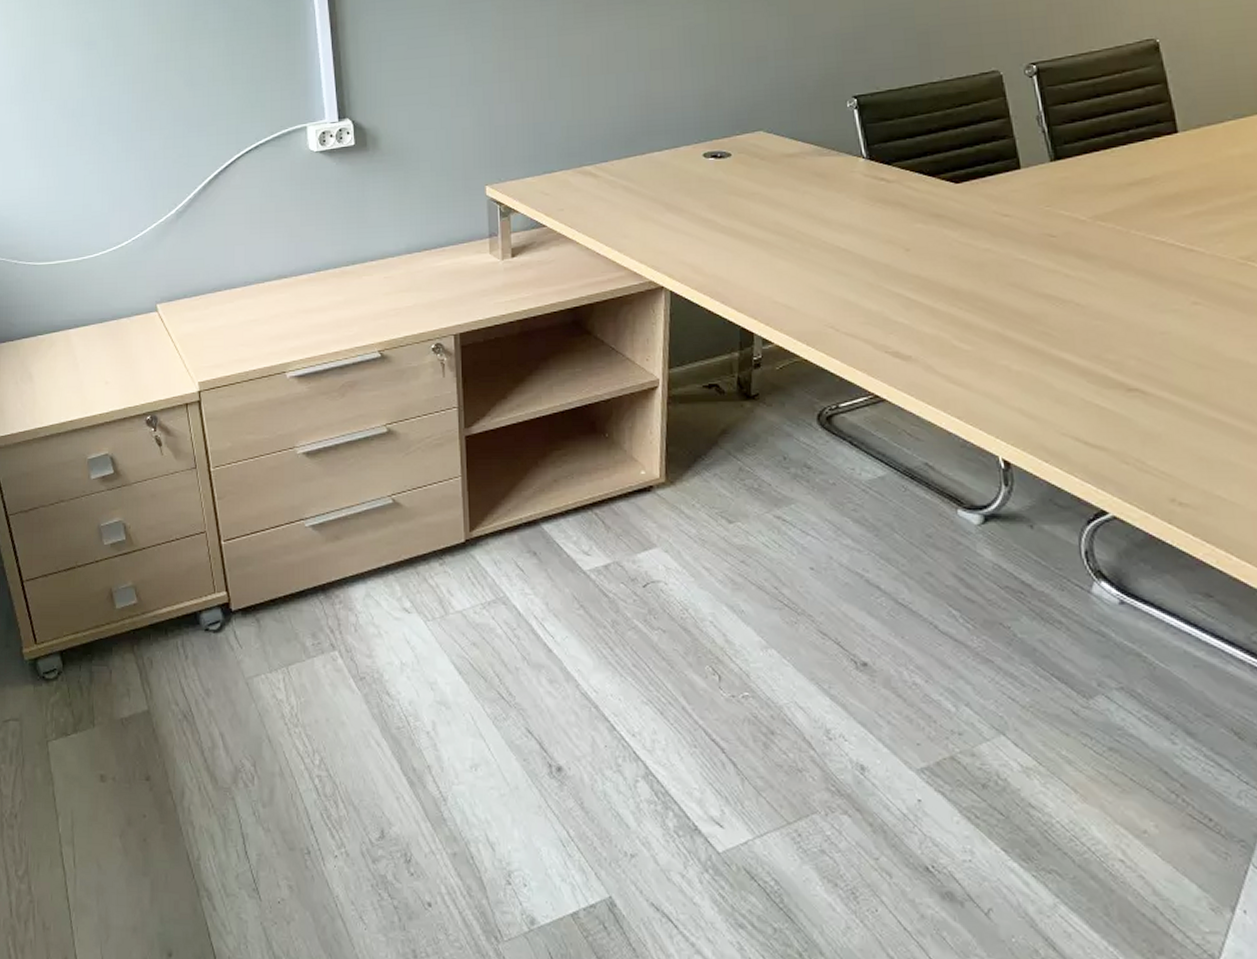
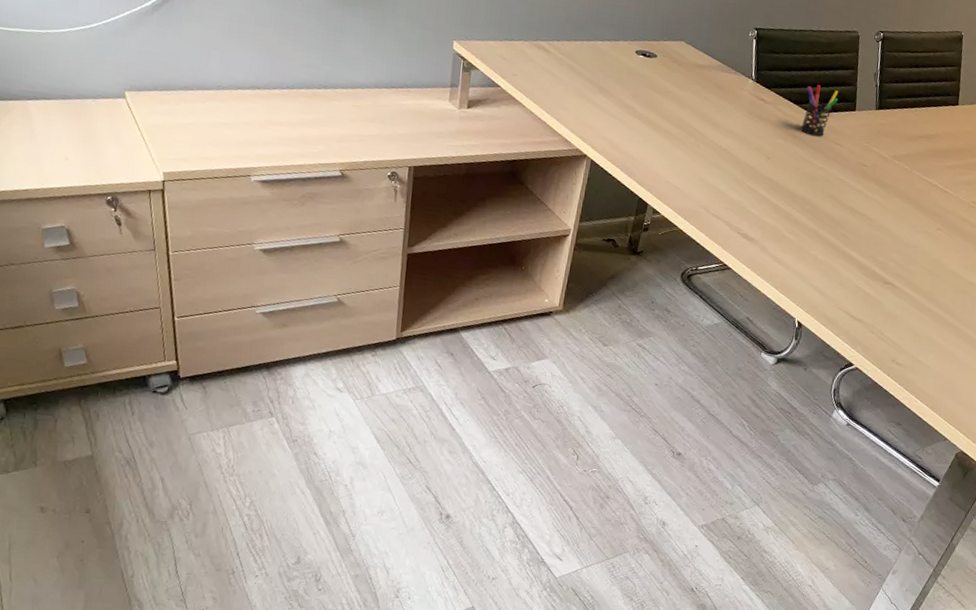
pen holder: none [942,145,991,212] -> present [800,84,839,137]

